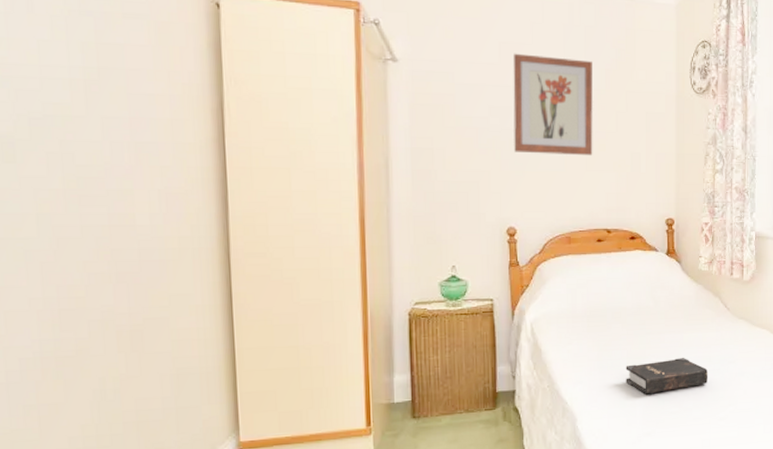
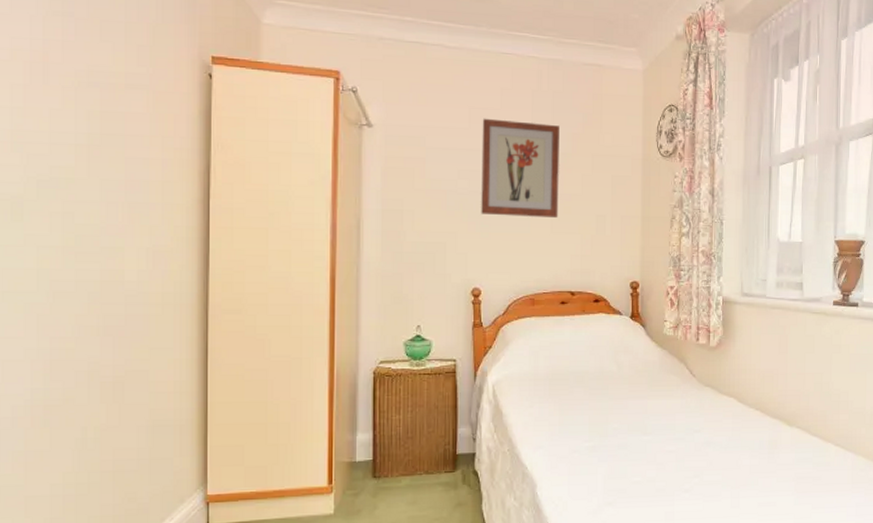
hardback book: present [625,357,709,395] -> none [587,424,673,462]

